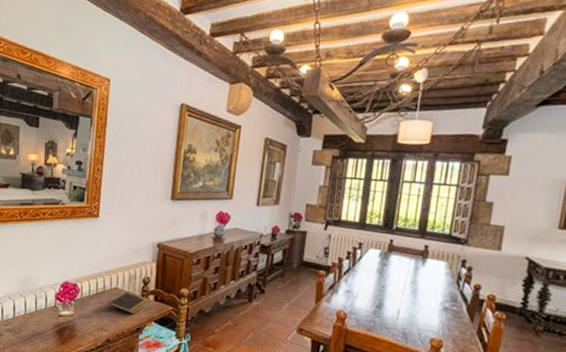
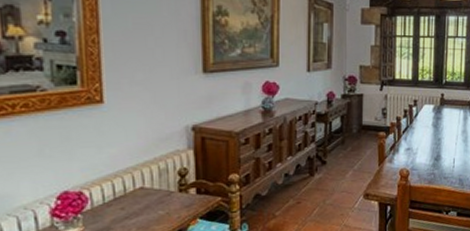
notepad: present [108,292,149,315] -> none [134,190,190,216]

